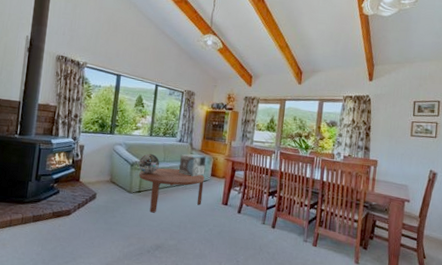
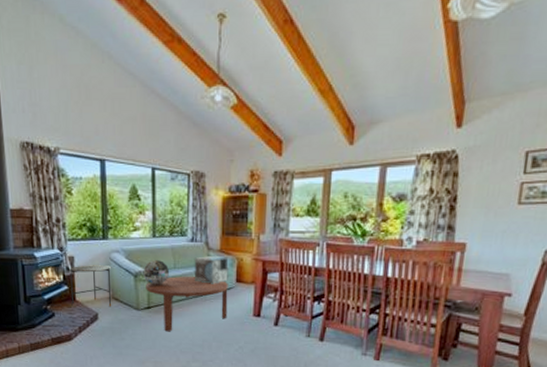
side table: none [75,153,114,188] -> present [69,265,112,306]

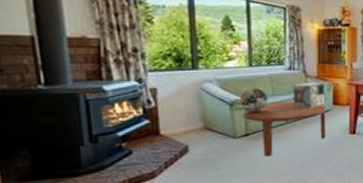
side table: present [69,265,112,306] -> none [151,96,205,141]

